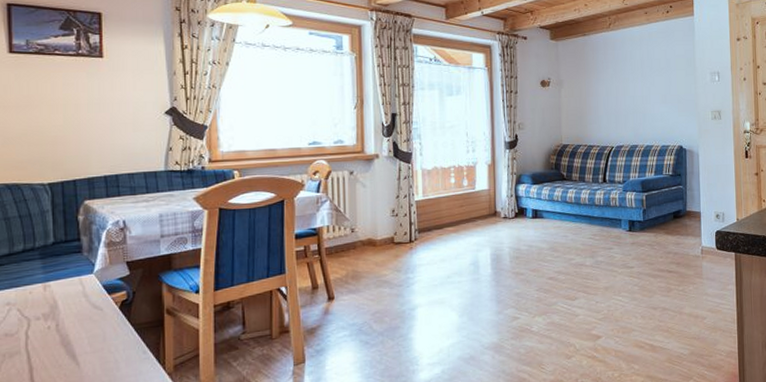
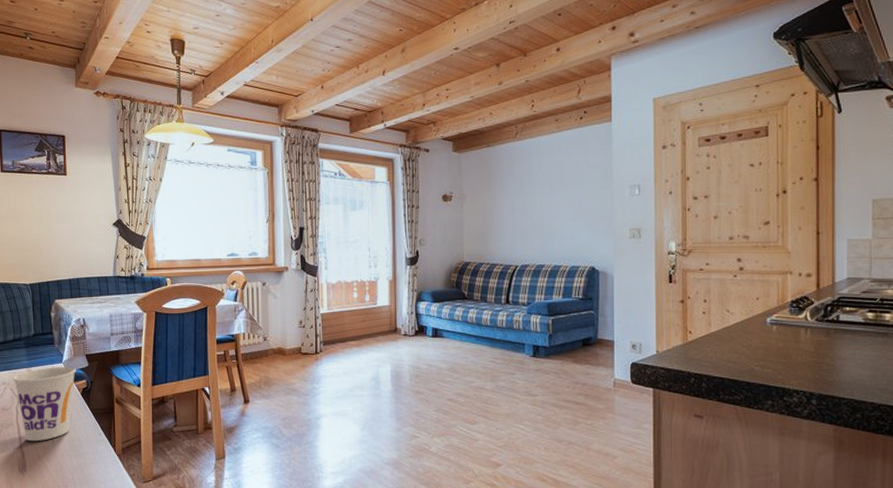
cup: none [22,277,114,371] -> present [13,367,77,442]

